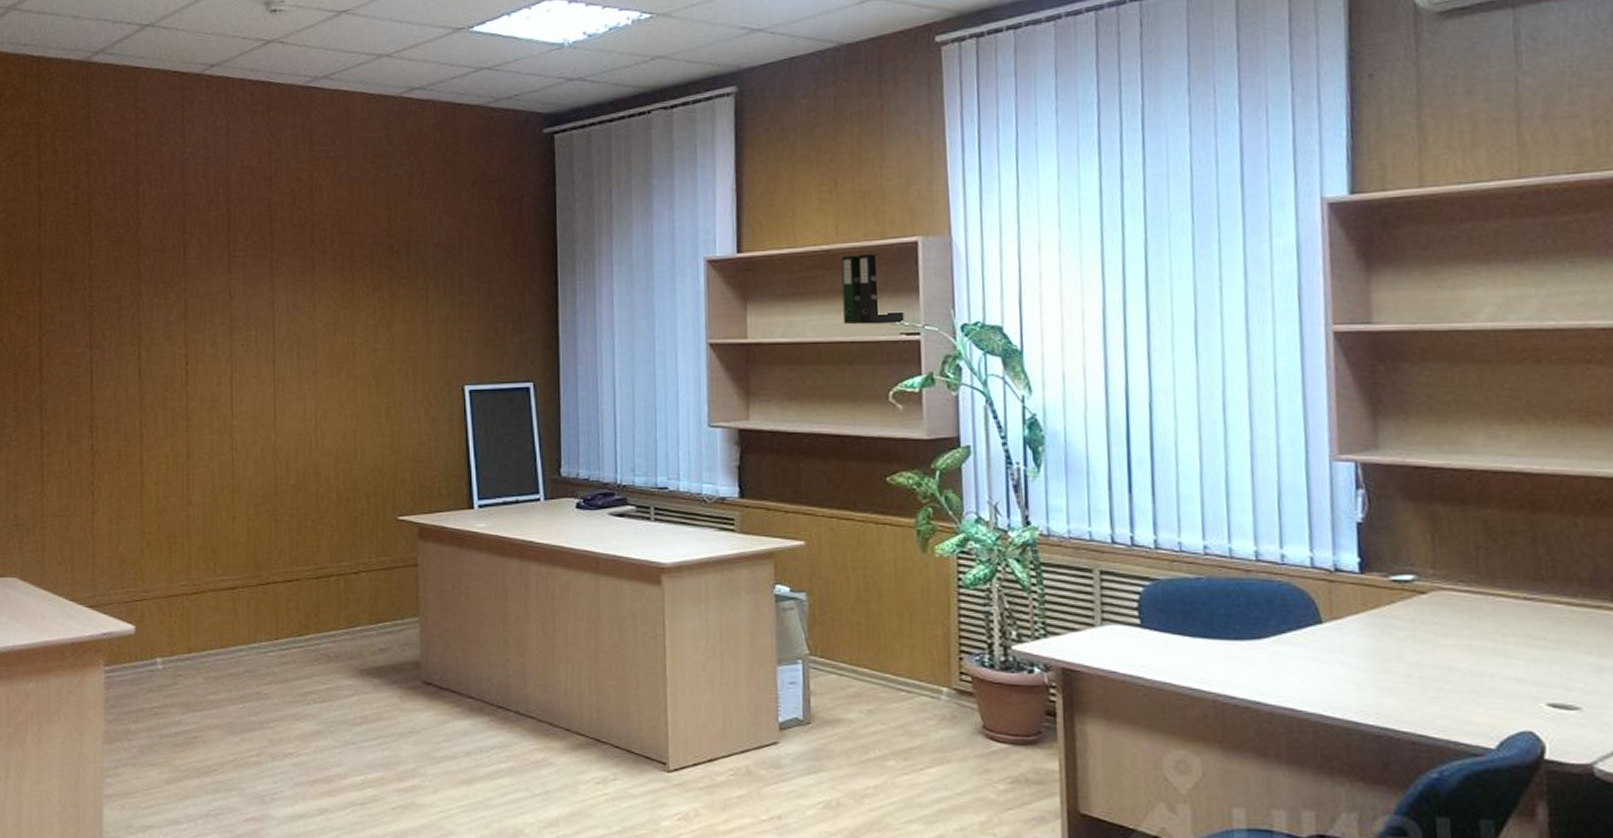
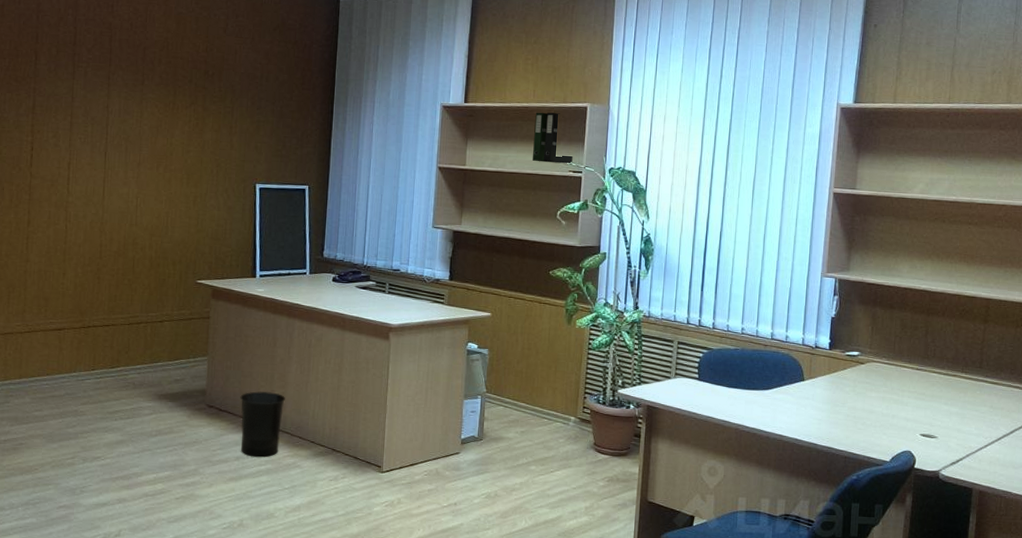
waste bin: none [465,662,527,752] -> present [240,391,286,458]

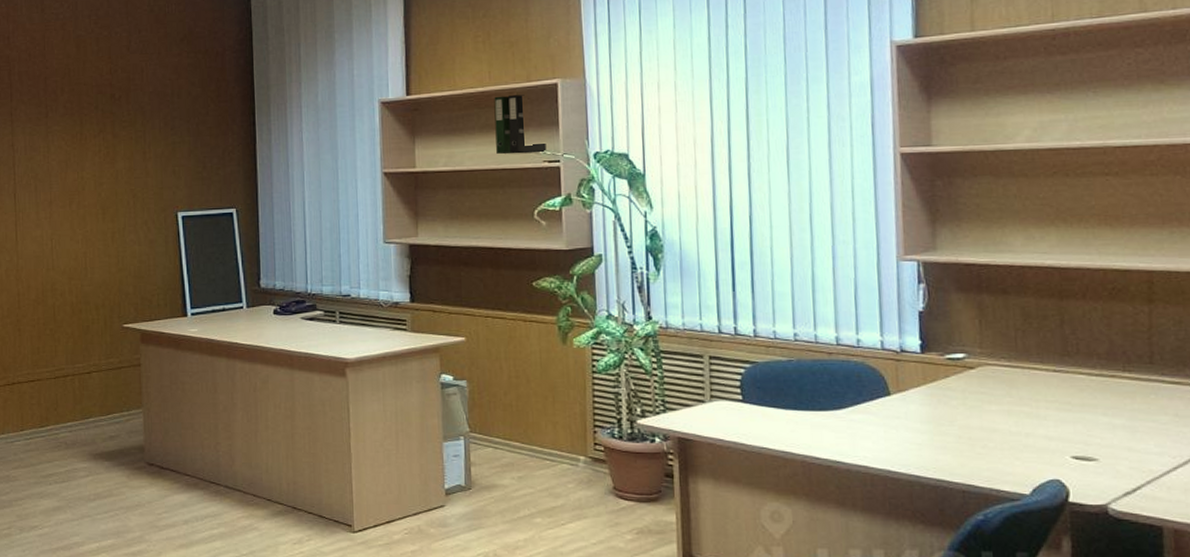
waste bin: present [240,391,286,458] -> none [182,445,234,520]

